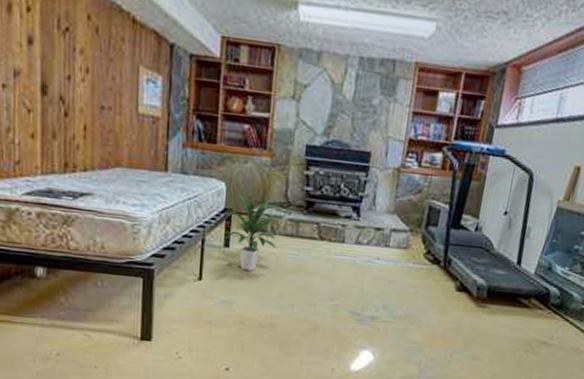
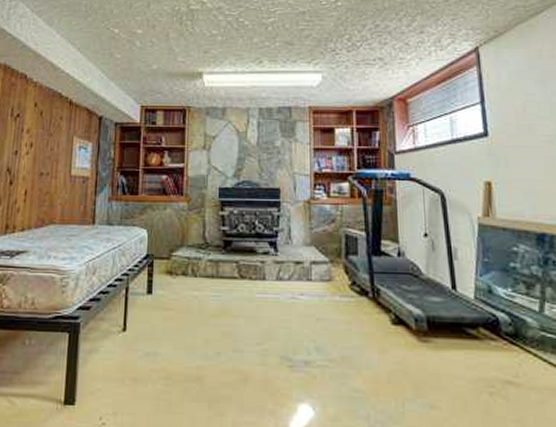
indoor plant: present [224,193,282,271] -> none [147,238,202,318]

